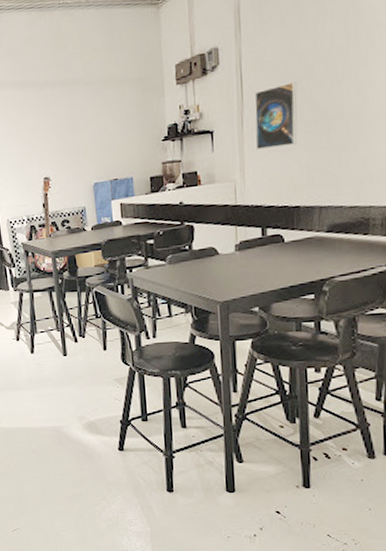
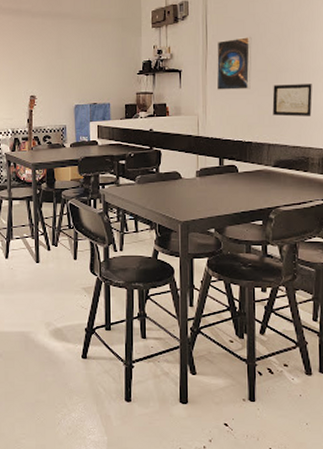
wall art: none [323,130,373,173] -> present [272,84,312,117]

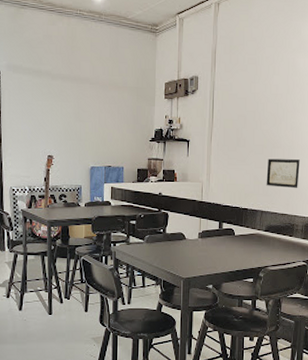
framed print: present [216,37,252,90] -> none [219,114,252,161]

